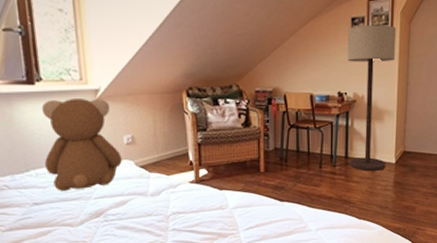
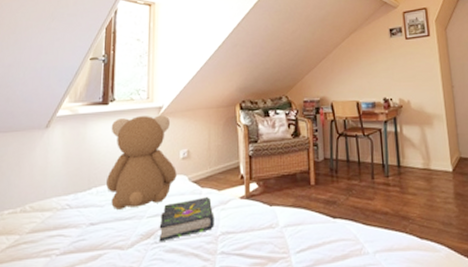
book: none [108,181,165,221] -> present [159,197,214,242]
floor lamp: present [347,24,397,171] -> none [387,33,443,181]

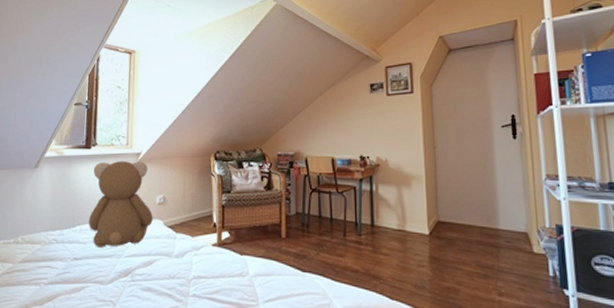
book: present [159,197,214,242] -> none [135,242,188,281]

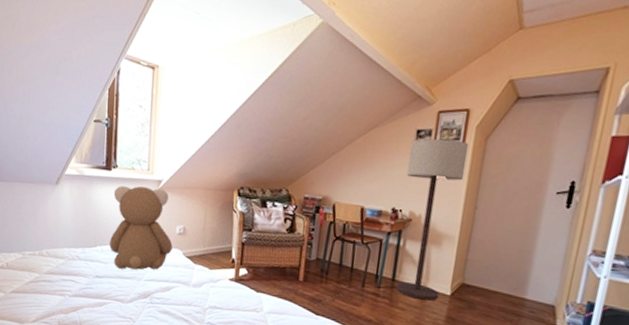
floor lamp: none [367,89,419,242] -> present [396,138,469,301]

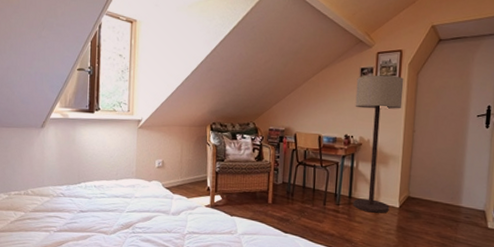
teddy bear: present [109,186,173,270] -> none [92,126,152,203]

